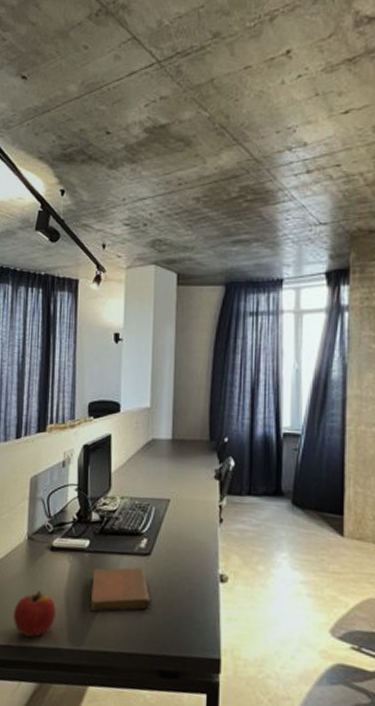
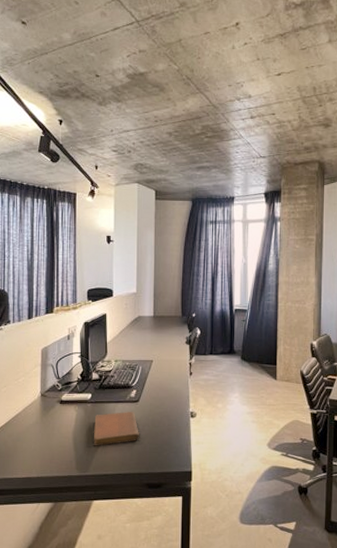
apple: present [14,590,56,637] -> none [32,434,66,469]

